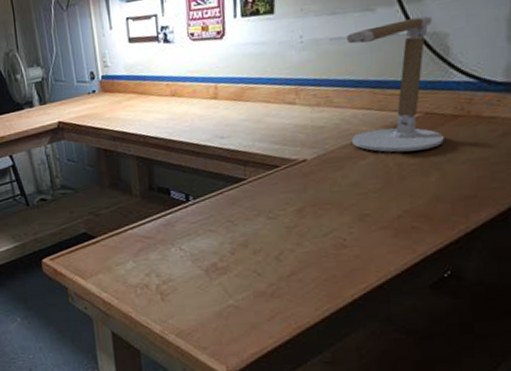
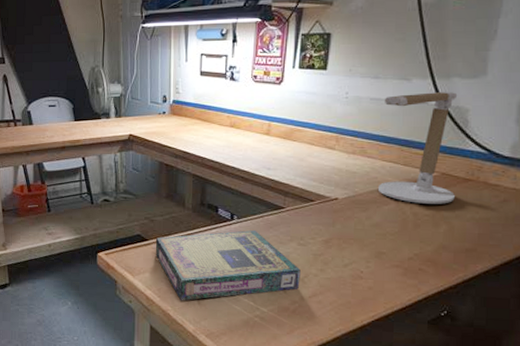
video game box: none [104,210,275,301] -> present [155,230,301,301]

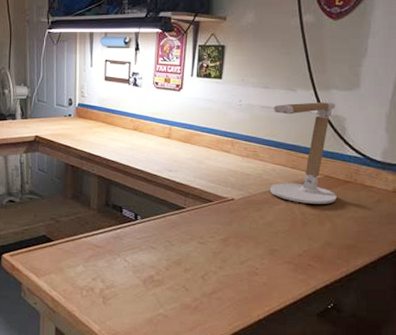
video game box: present [155,230,301,301] -> none [60,230,201,302]

